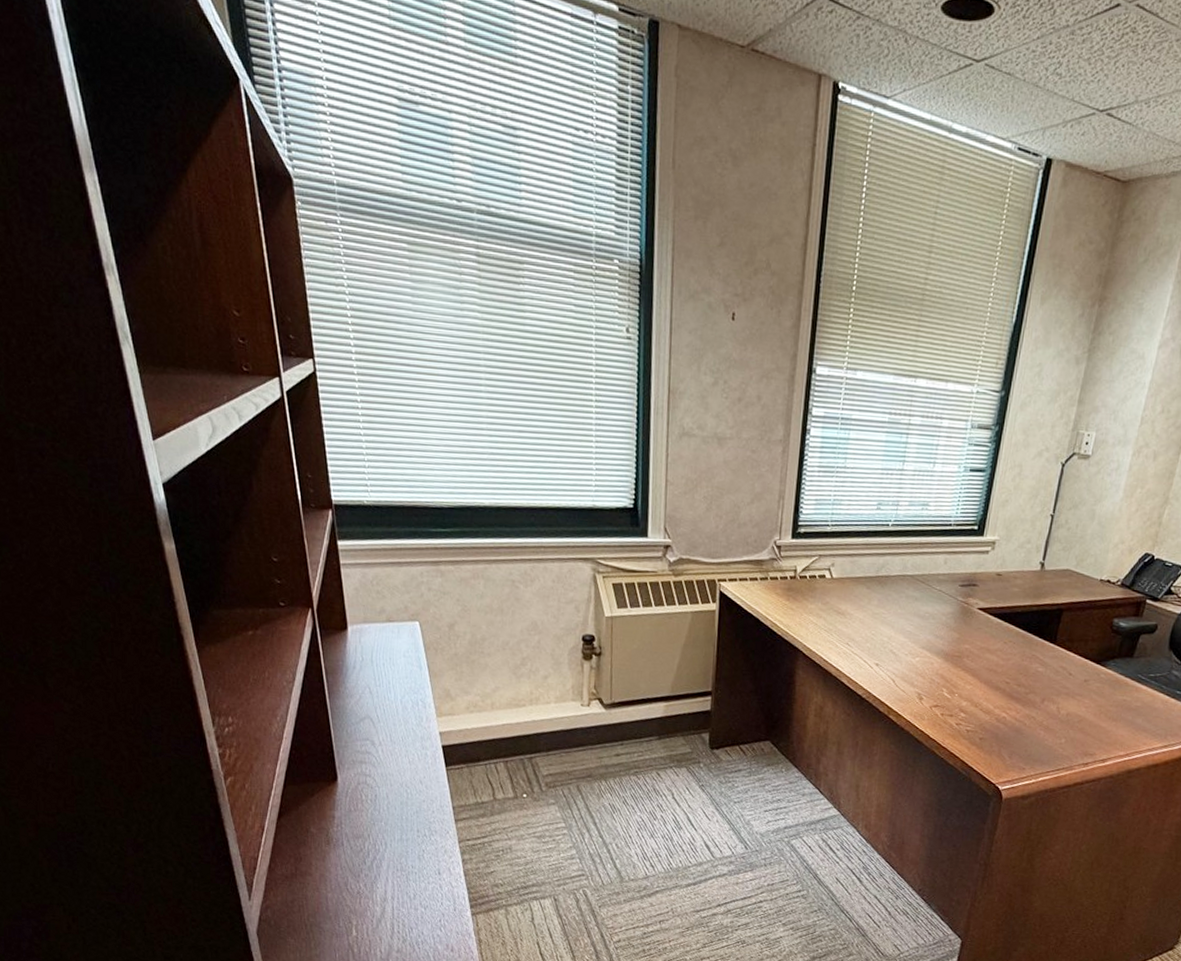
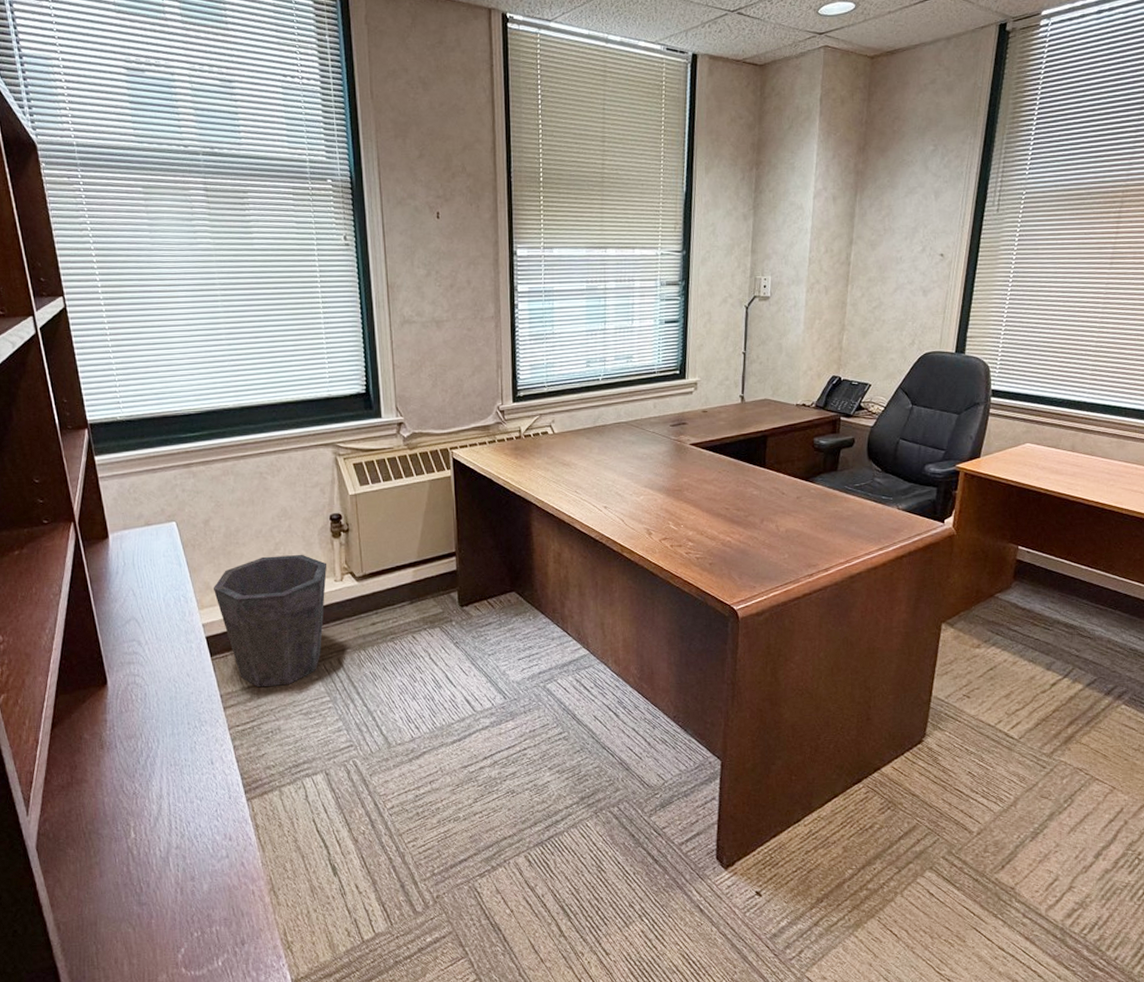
waste bin: none [453,670,575,806] -> present [213,554,327,688]

